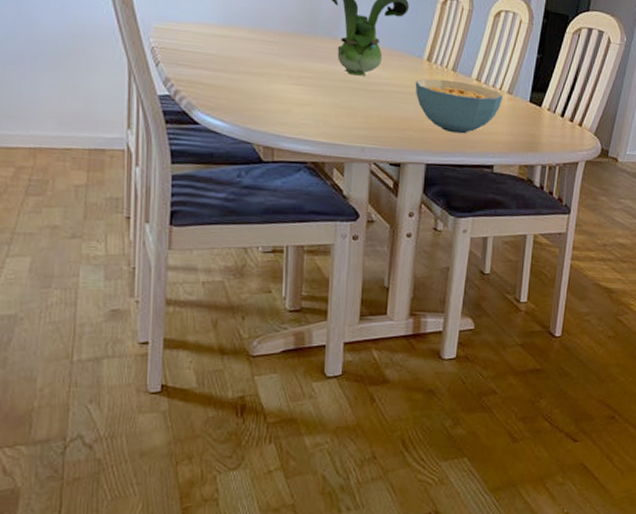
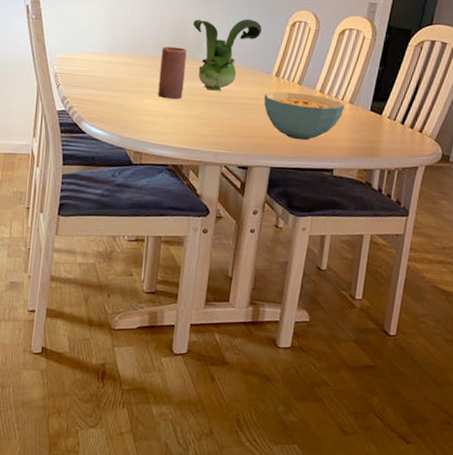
candle: none [289,20,322,85] -> present [158,46,187,100]

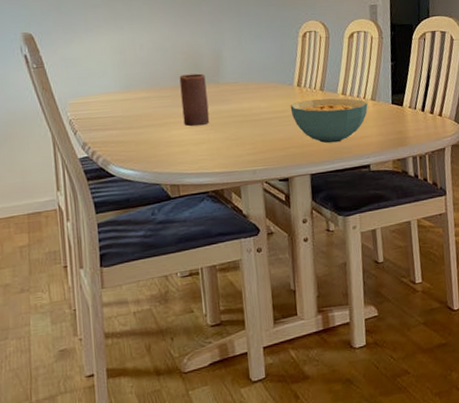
toy figurine: present [193,19,262,91] -> none [206,36,275,111]

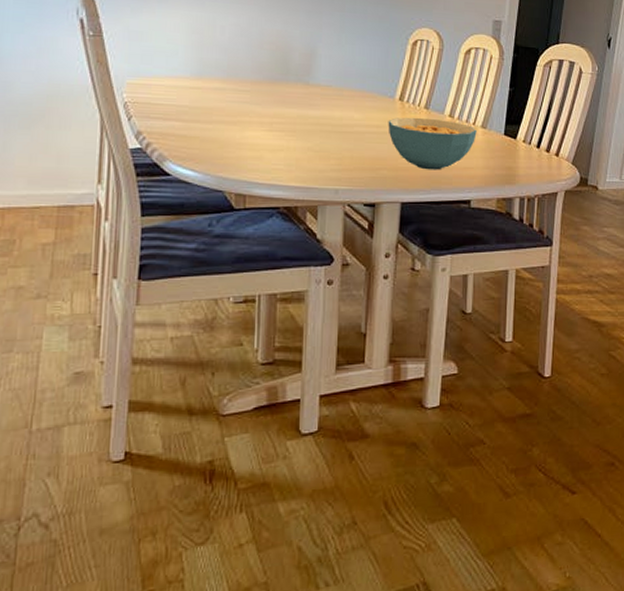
candle: present [179,73,210,127] -> none [261,68,294,130]

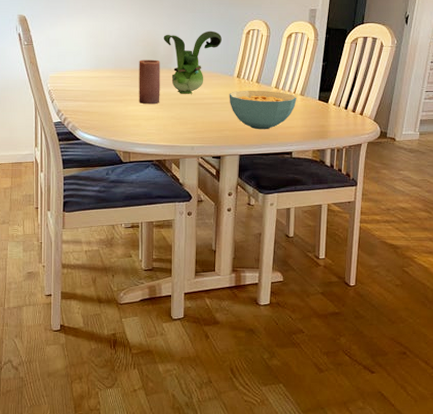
candle: none [261,68,294,130] -> present [139,60,160,105]
toy figurine: none [299,36,379,119] -> present [163,31,222,94]

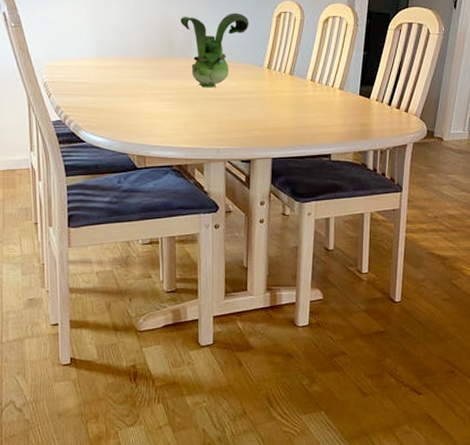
candle: present [139,60,160,105] -> none [152,46,179,100]
cereal bowl: present [229,90,297,130] -> none [258,83,335,129]

